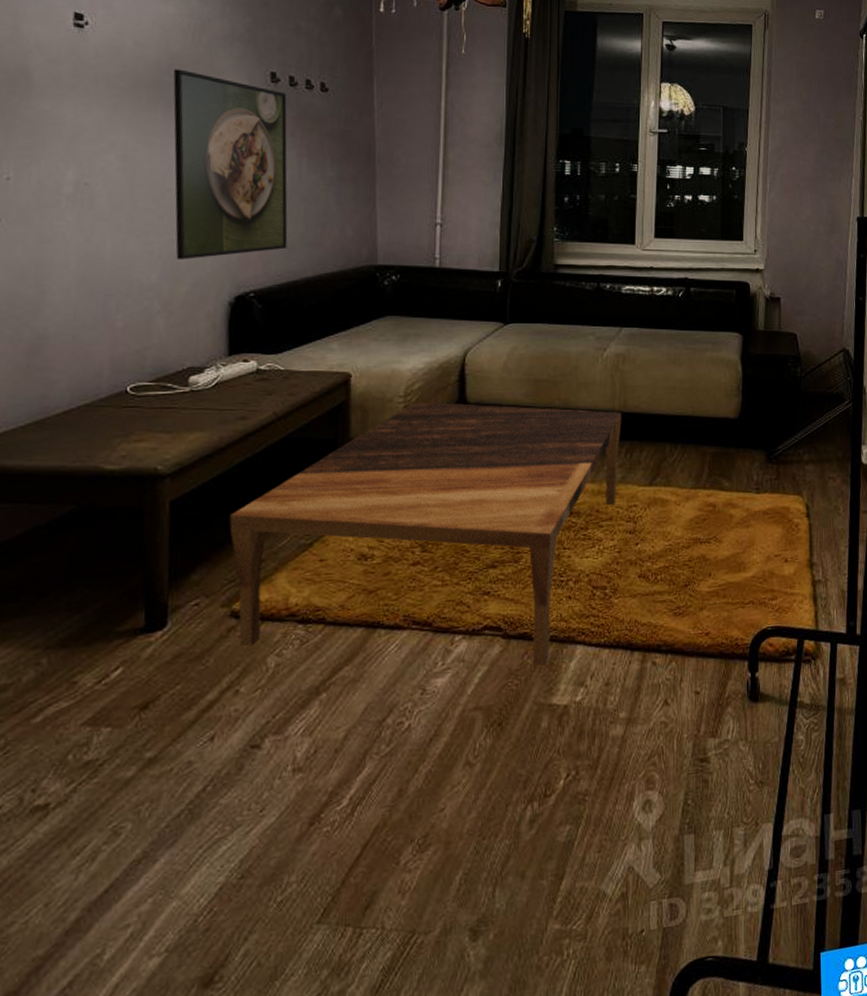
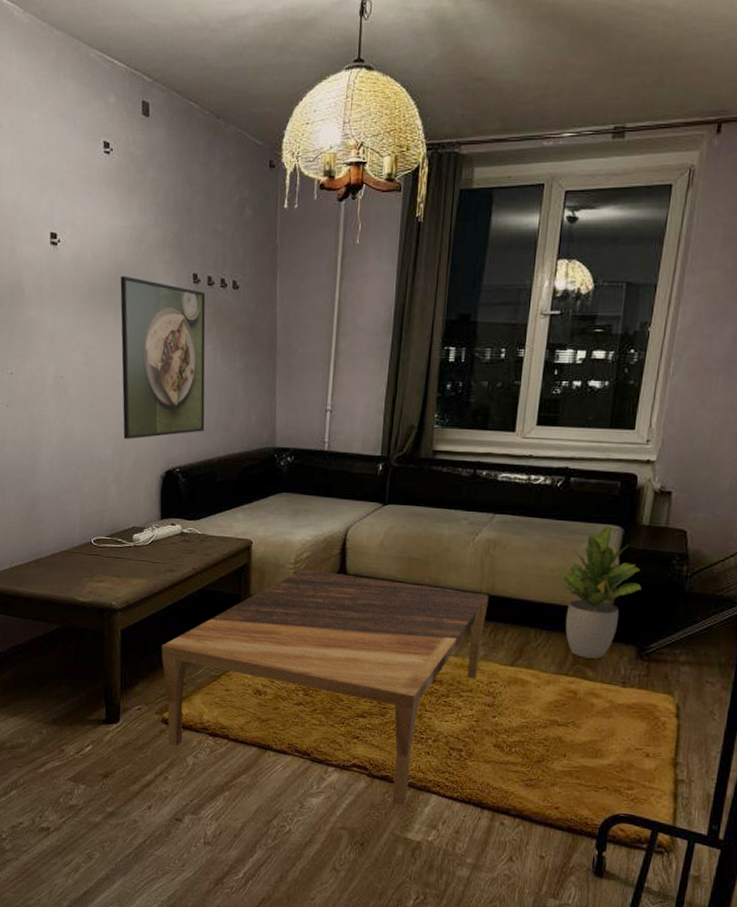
potted plant: none [684,332,764,468] -> present [553,524,642,659]

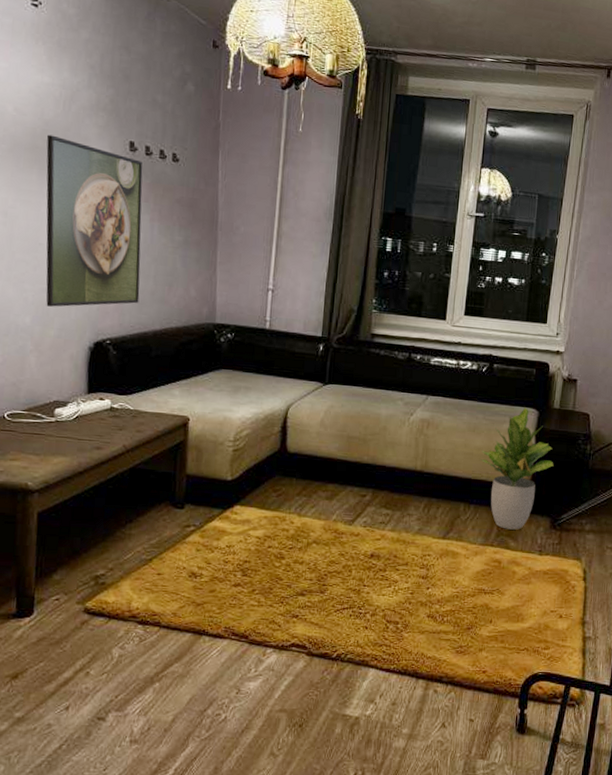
coffee table: present [161,568,489,807] -> none [85,446,423,684]

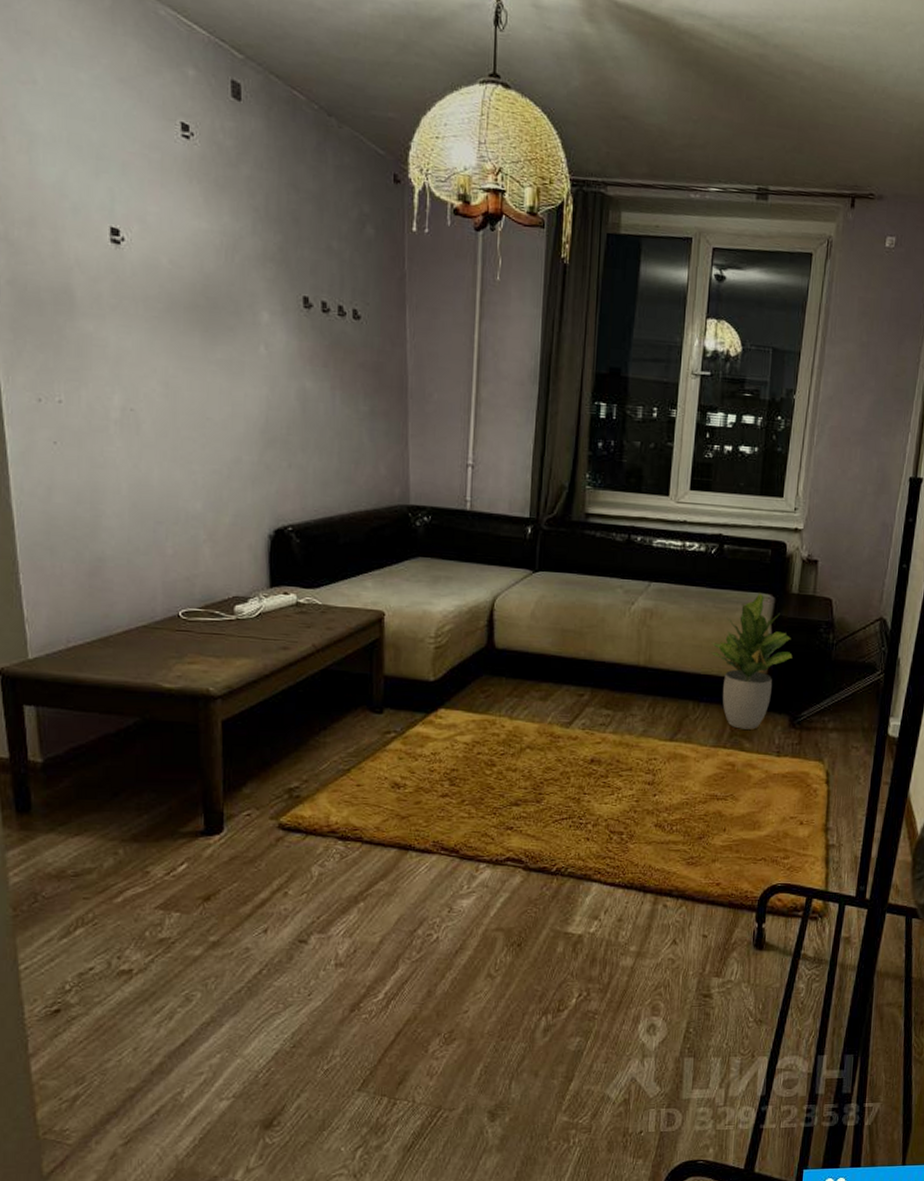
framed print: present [46,134,143,307] -> none [209,290,323,491]

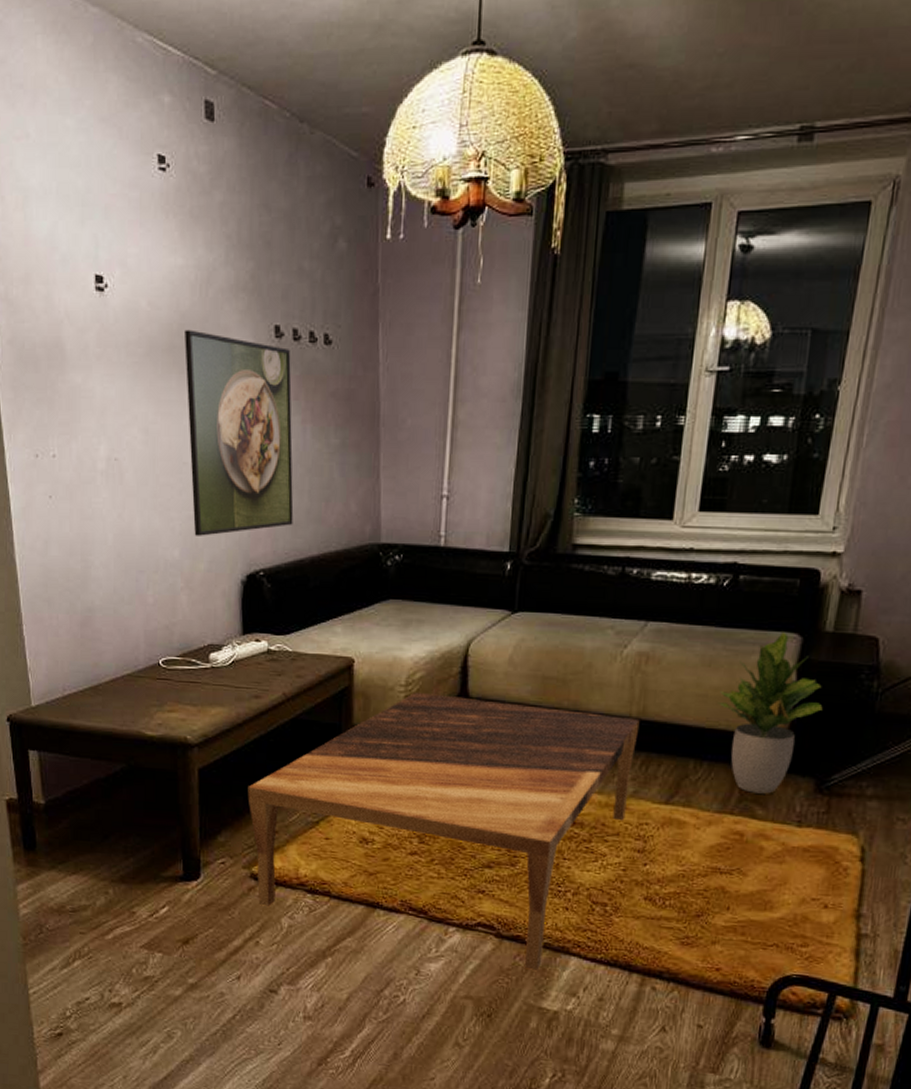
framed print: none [209,290,323,491] -> present [185,329,294,536]
coffee table: none [275,643,647,899] -> present [247,691,640,972]

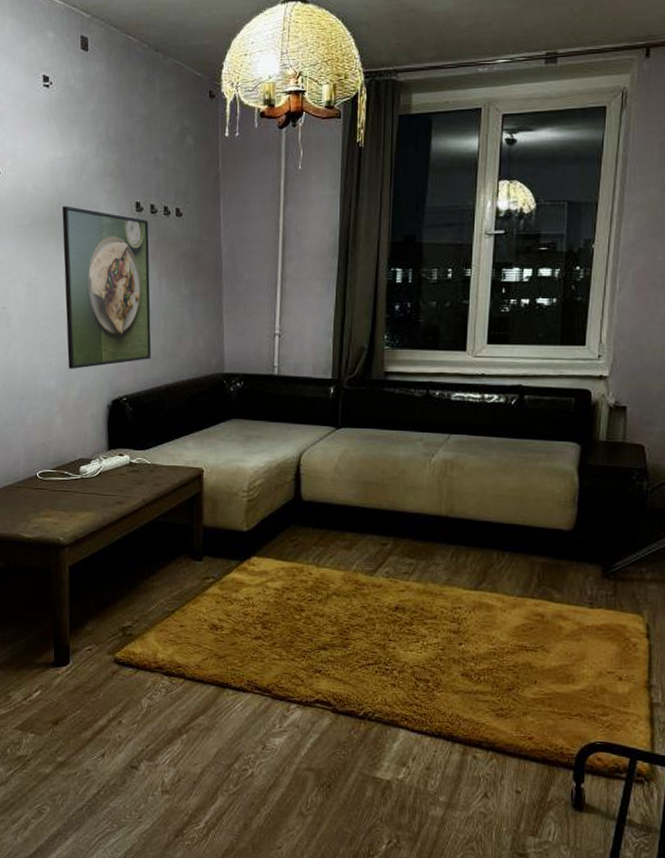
coffee table: present [247,691,640,972] -> none [112,496,449,744]
potted plant: present [717,632,823,794] -> none [513,441,603,580]

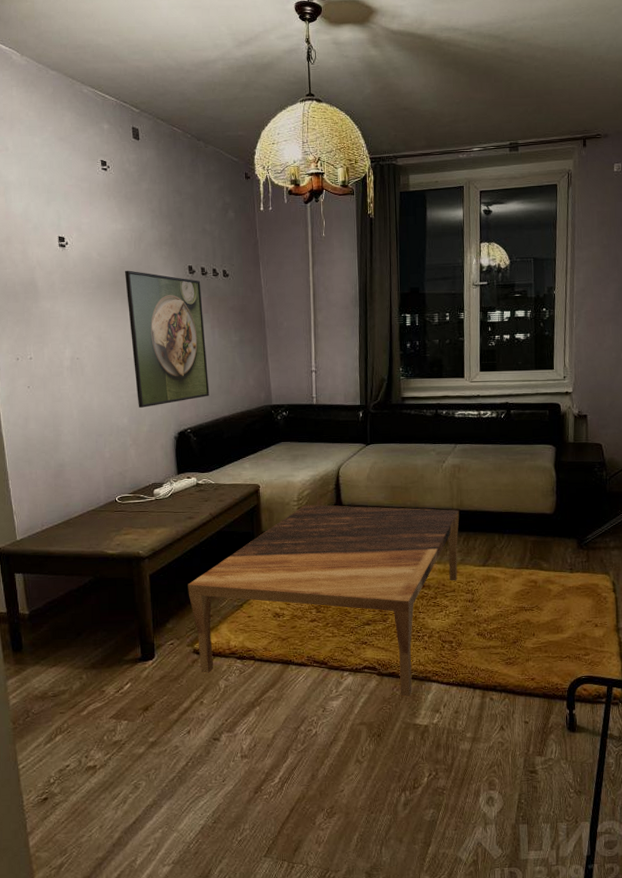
coffee table: none [112,496,449,744] -> present [188,504,460,698]

